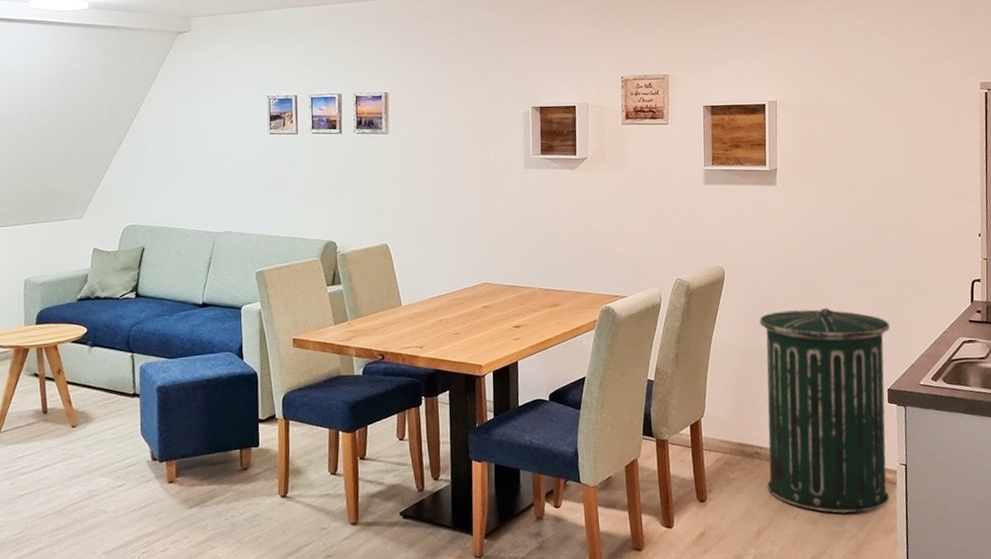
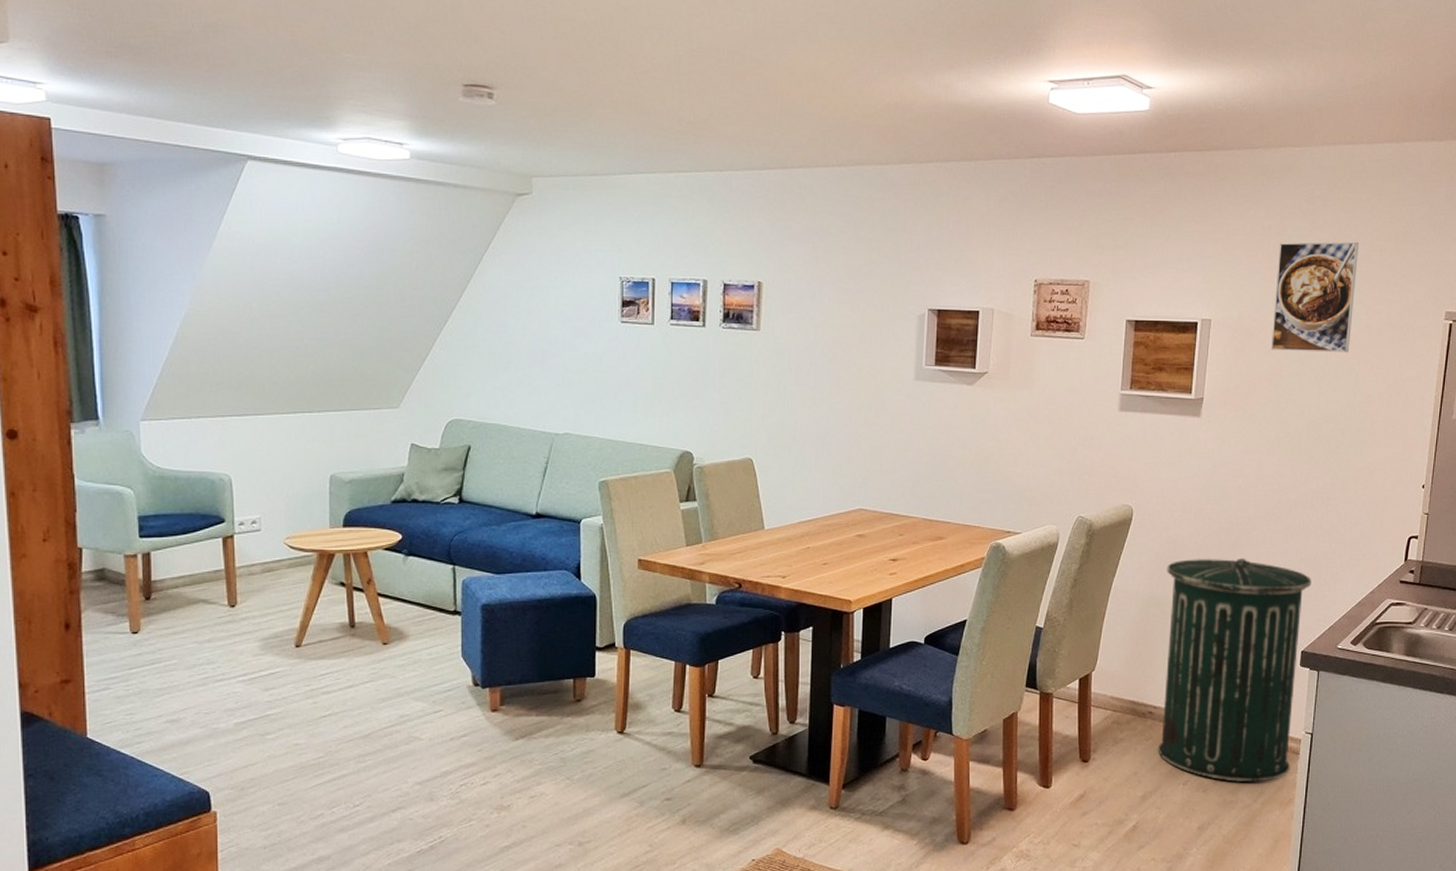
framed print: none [829,27,900,124] -> present [1270,241,1358,353]

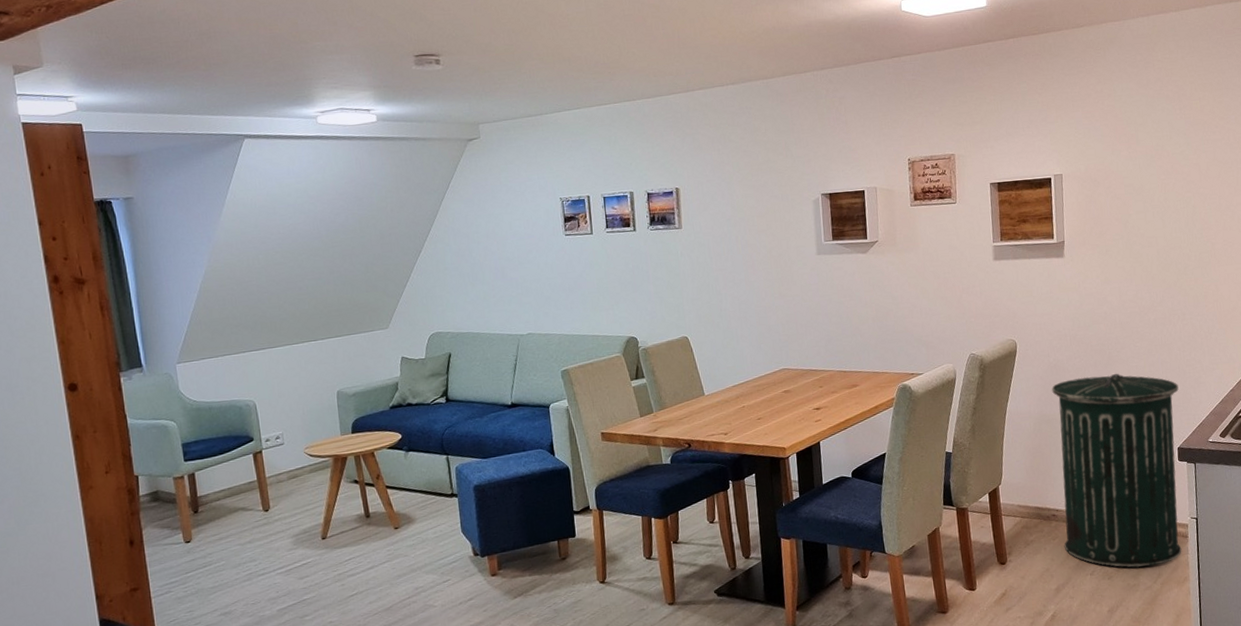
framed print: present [1270,241,1358,353] -> none [1112,94,1184,194]

